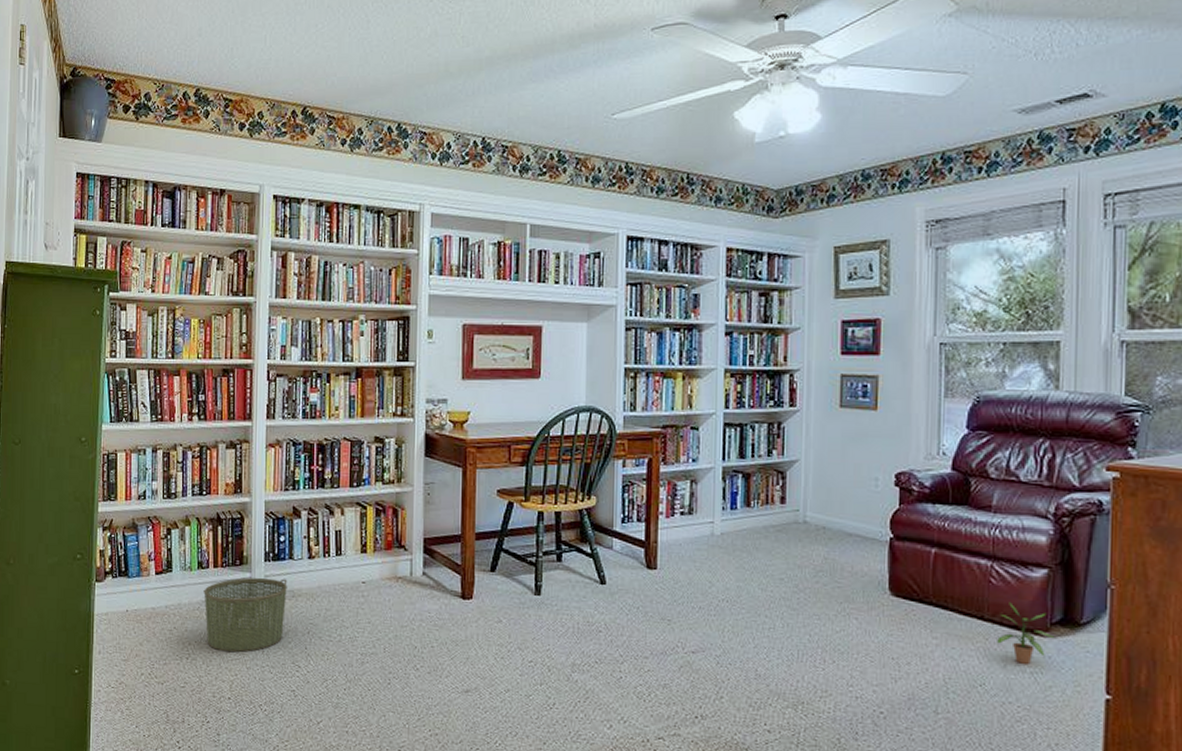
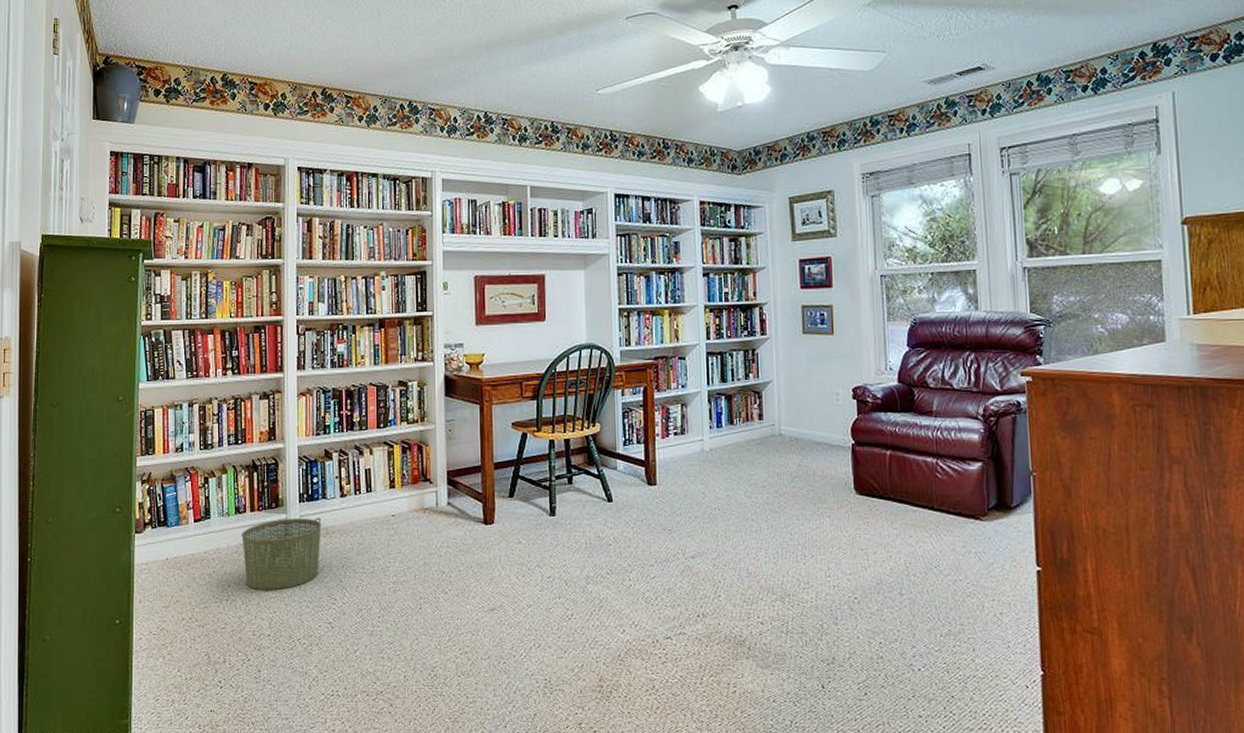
potted plant: present [997,602,1055,664] -> none [946,493,992,545]

